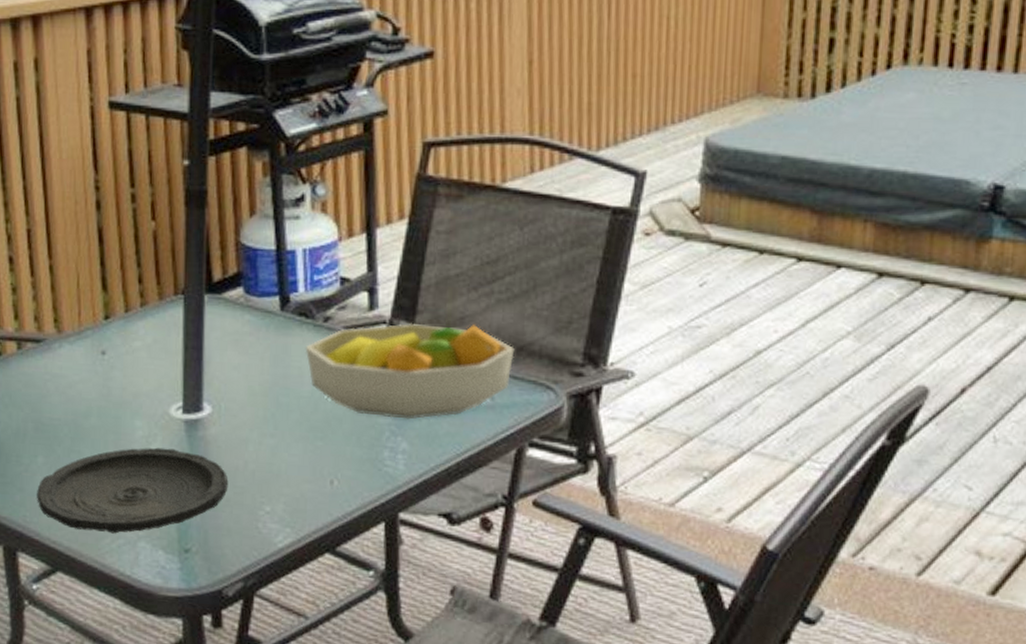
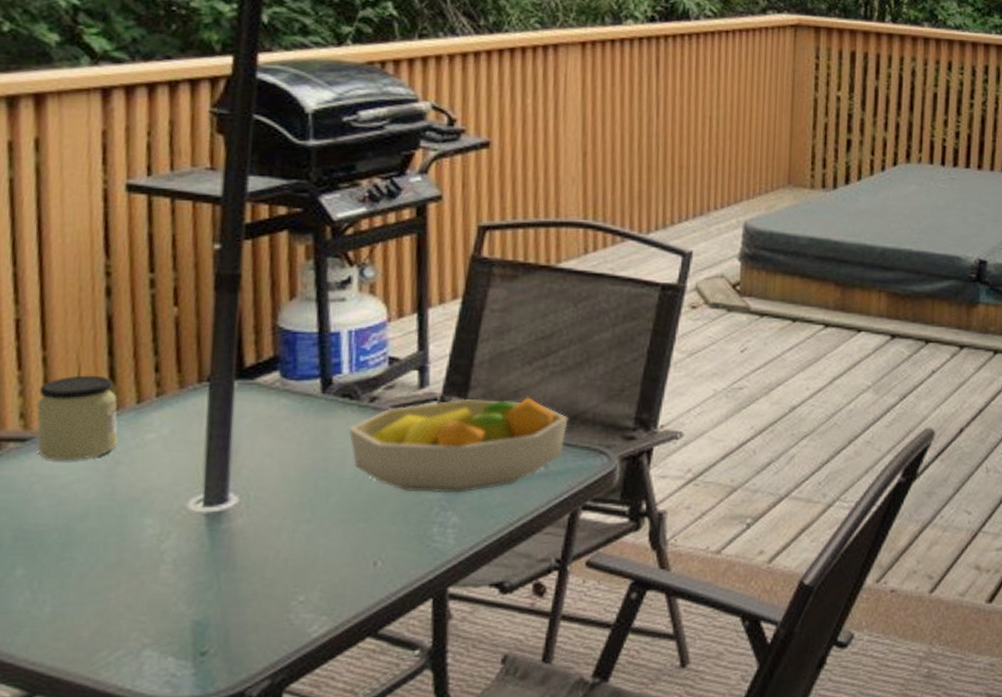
plate: present [37,447,229,534] -> none [12,545,256,645]
jar: none [46,283,111,362] -> present [36,375,118,460]

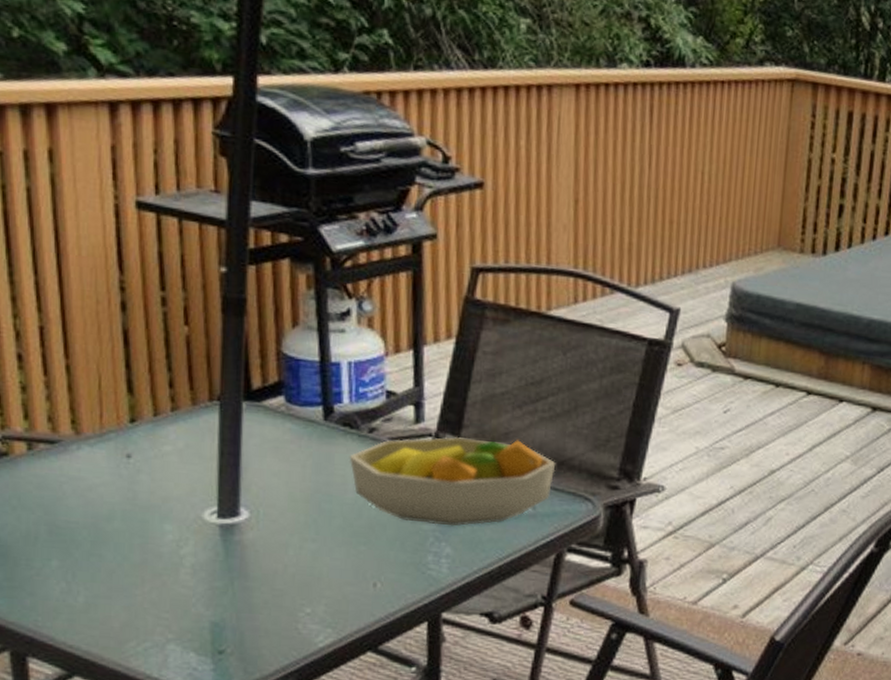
jar: present [36,375,118,460] -> none [62,385,138,465]

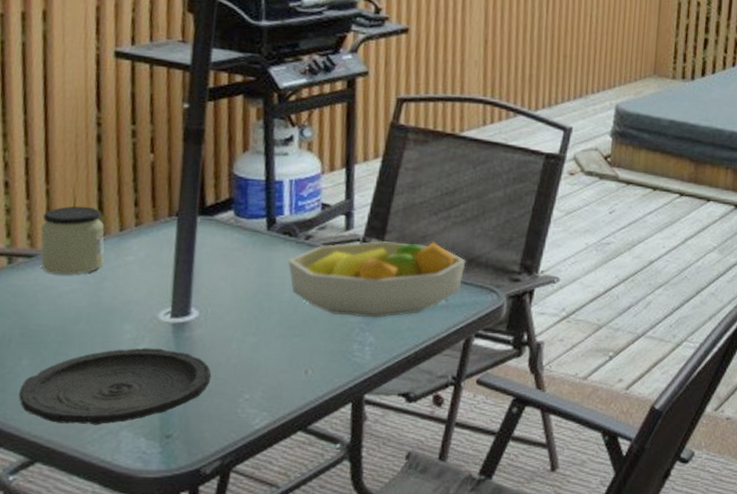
plate: none [50,551,267,637] -> present [19,347,212,425]
jar: none [62,385,138,465] -> present [40,206,105,275]

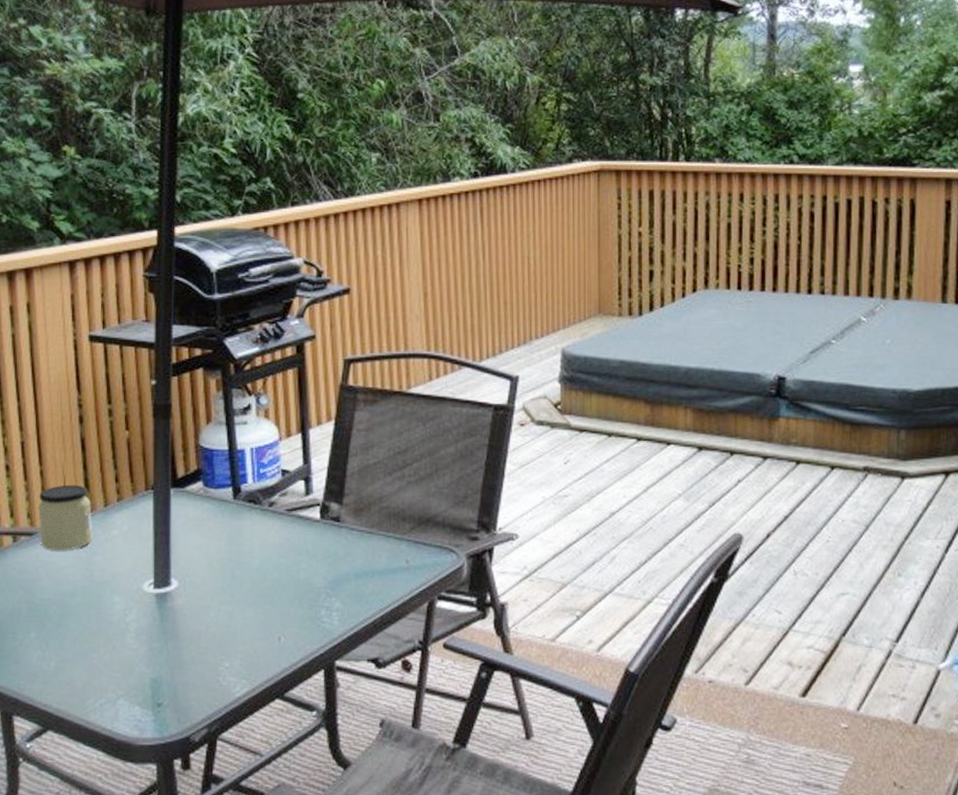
plate: present [19,347,212,425] -> none [30,618,193,694]
fruit bowl: present [287,240,466,318] -> none [254,503,423,583]

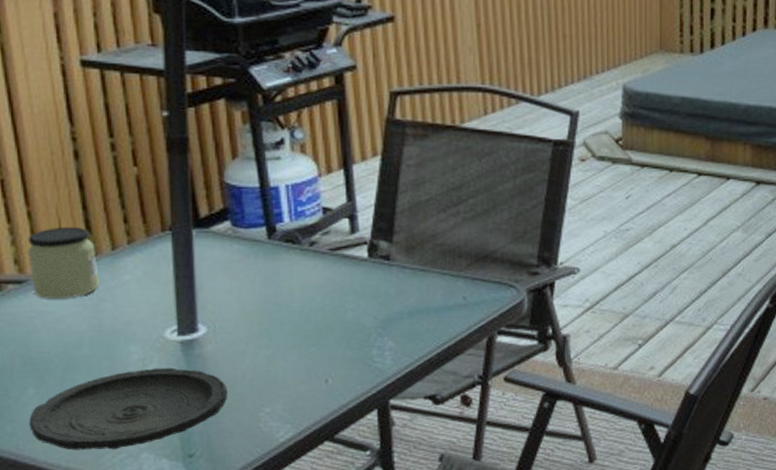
plate: none [30,618,193,694] -> present [29,367,228,450]

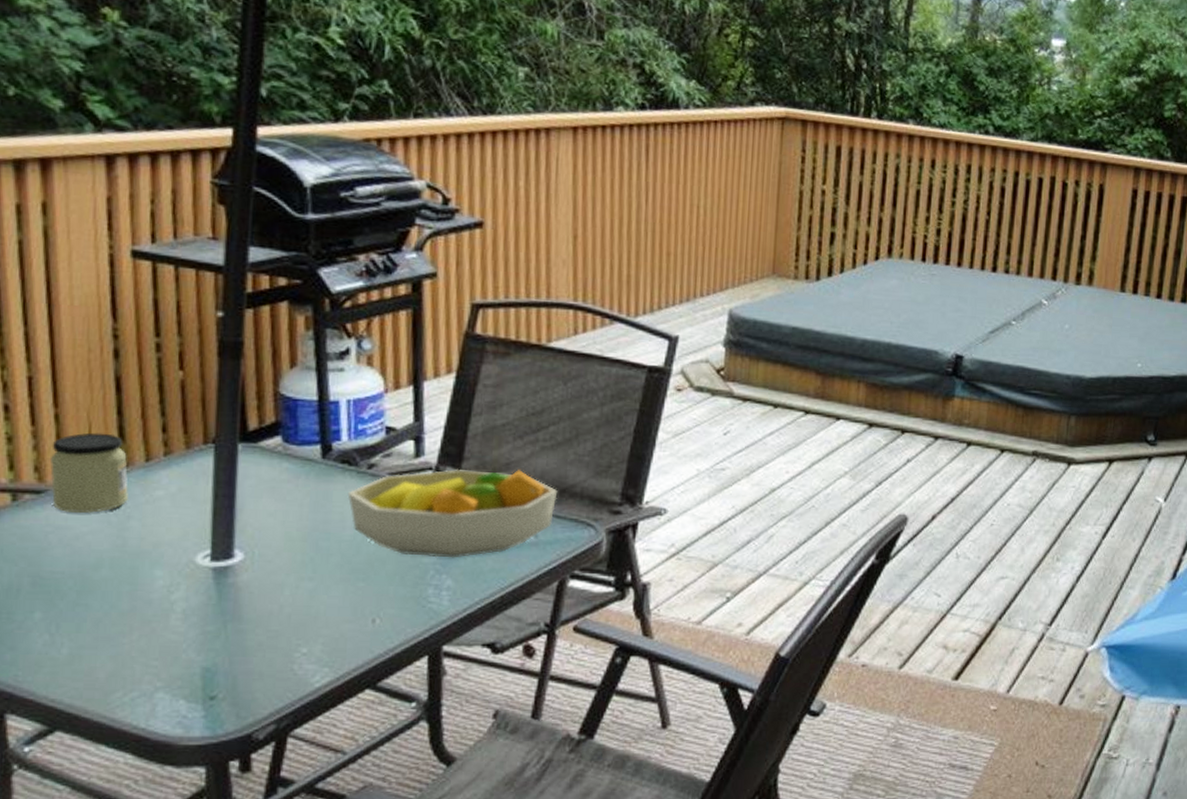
plate: present [29,367,228,450] -> none [32,596,261,687]
fruit bowl: none [293,240,481,322] -> present [347,468,558,558]

